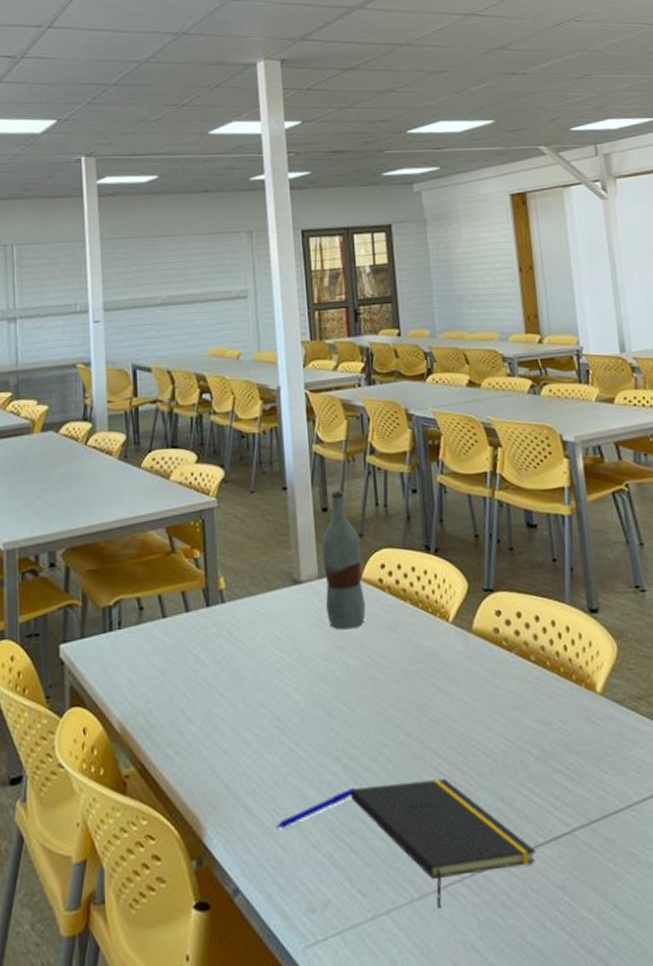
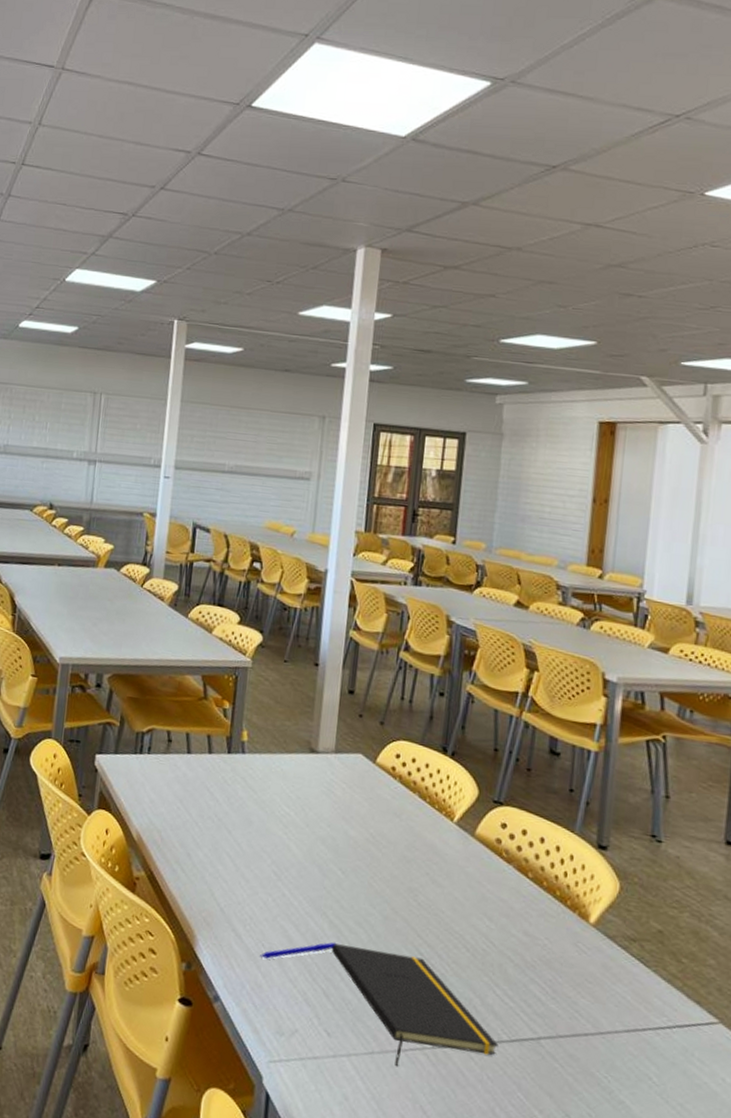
bottle: present [321,491,366,630] -> none [337,677,380,806]

